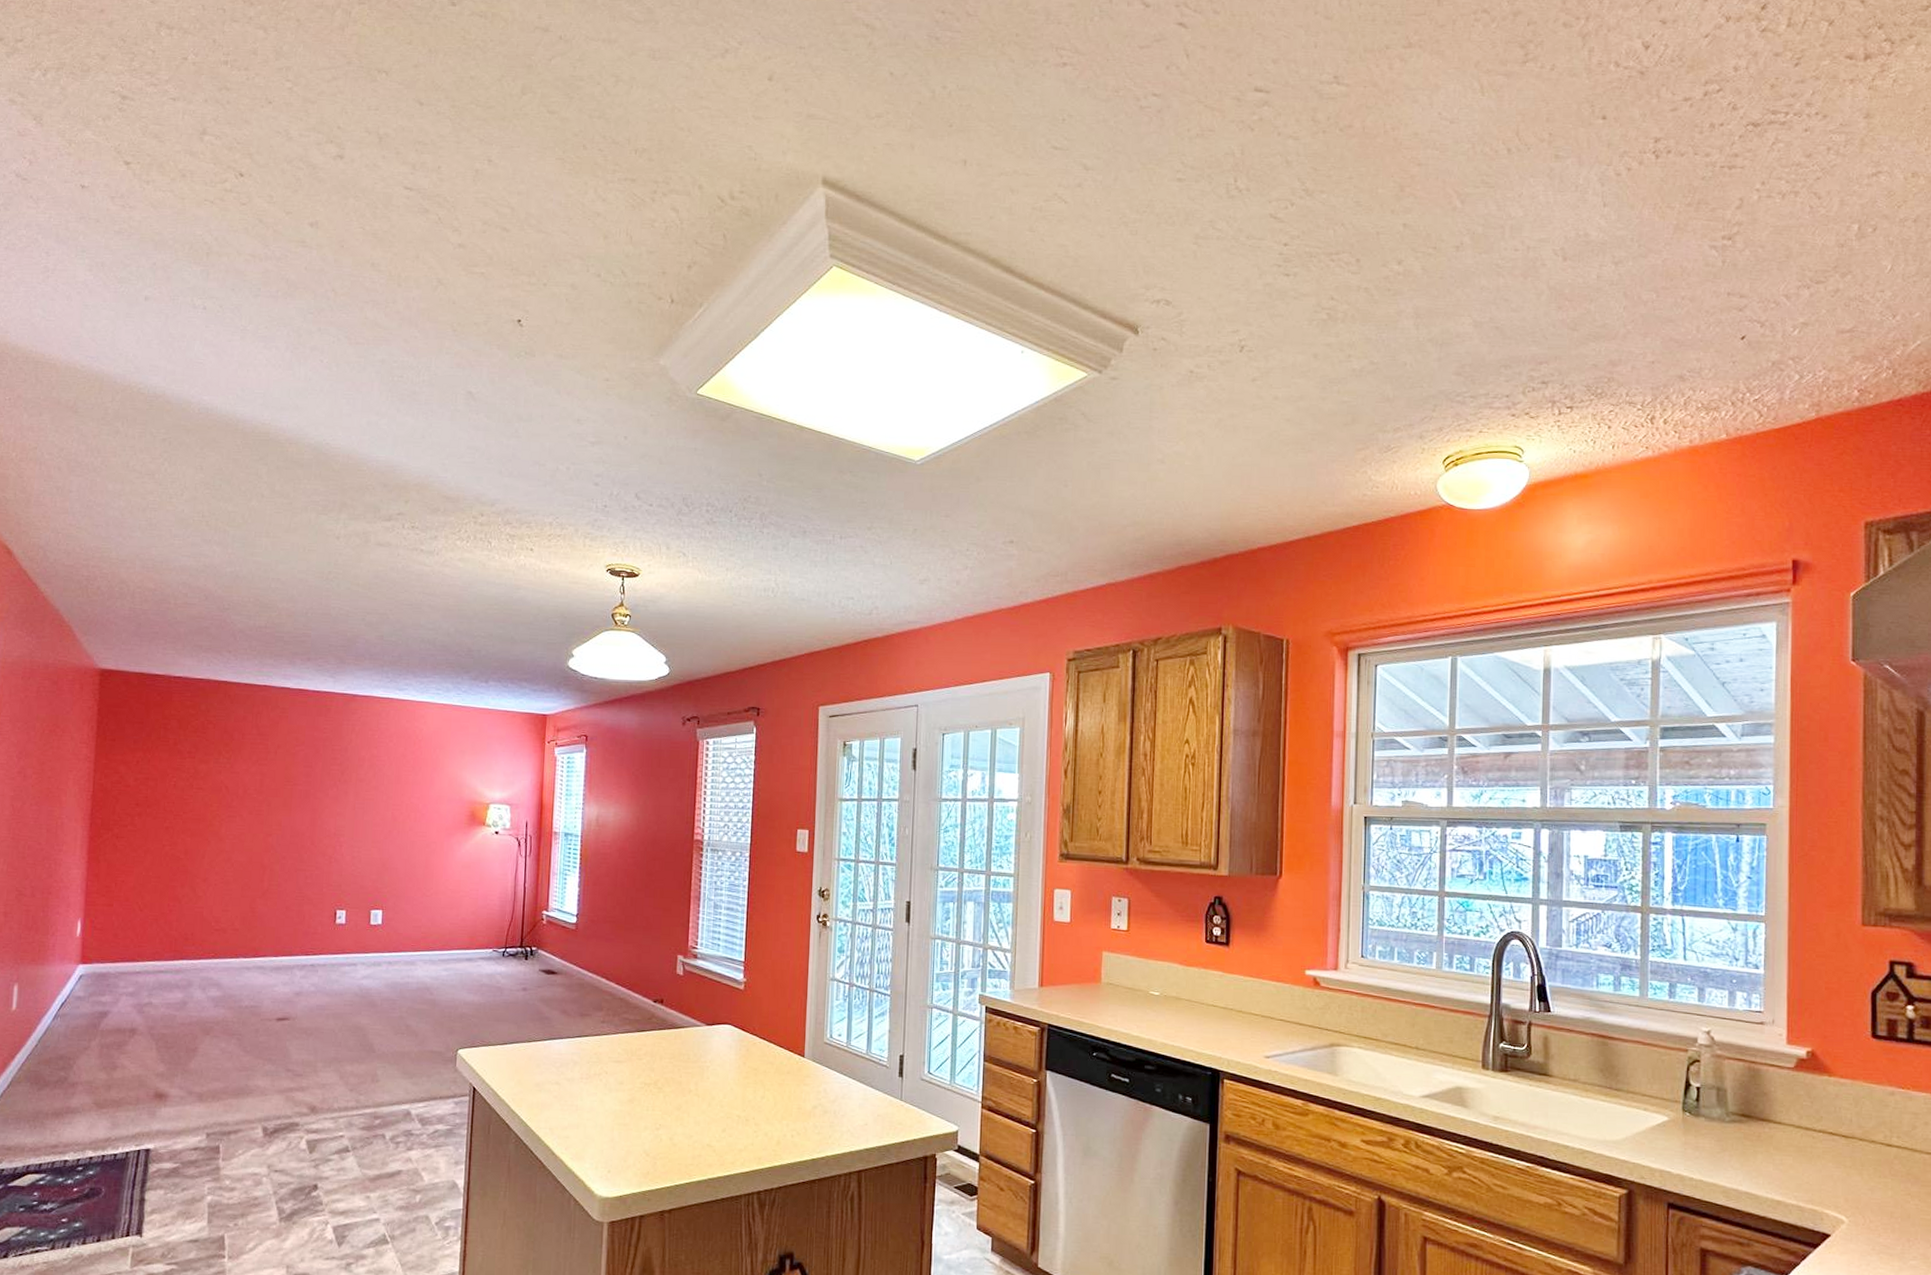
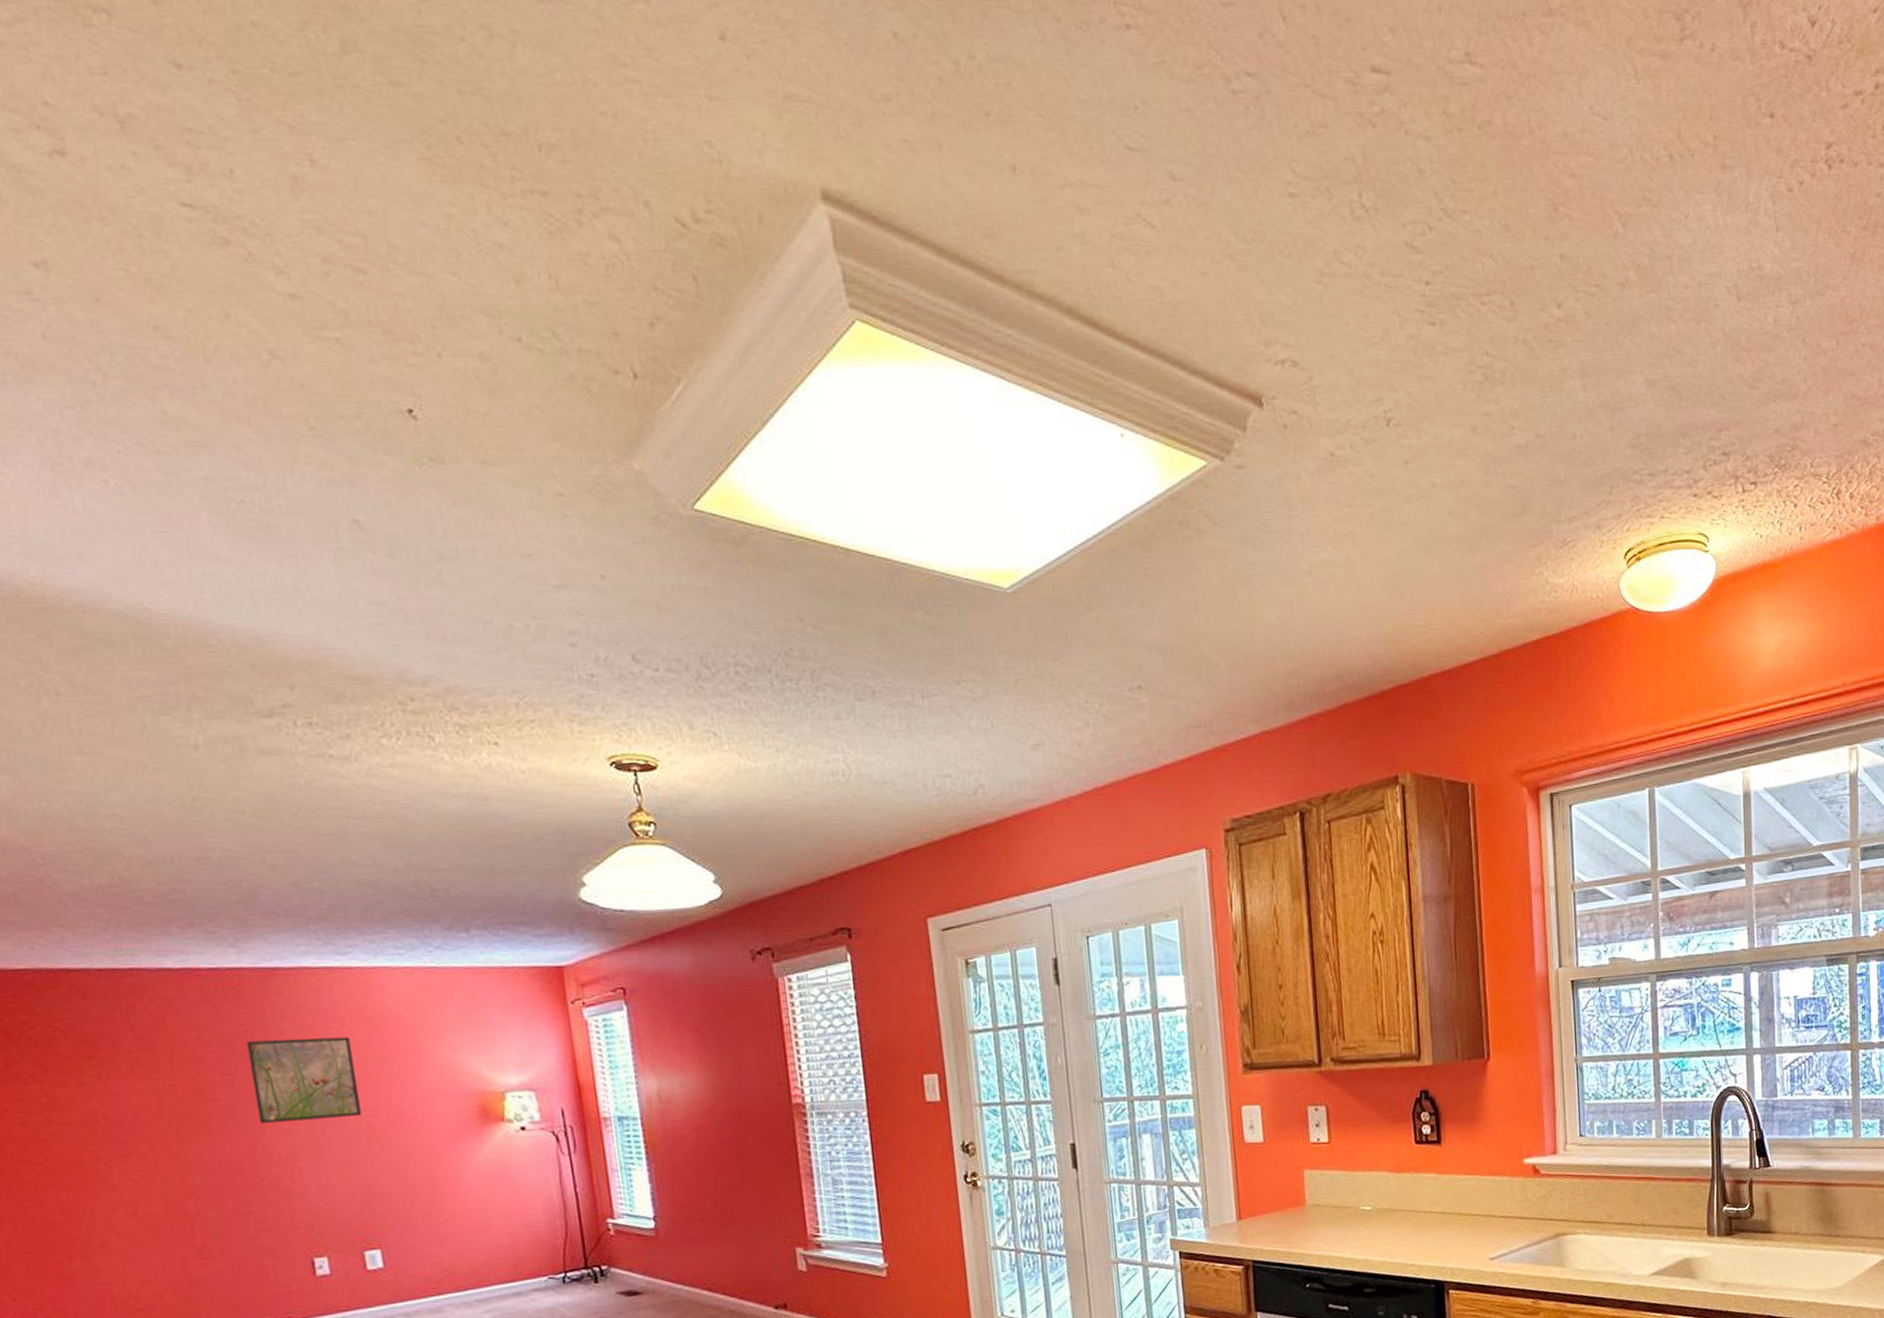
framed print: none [323,745,393,808] -> present [246,1037,361,1123]

